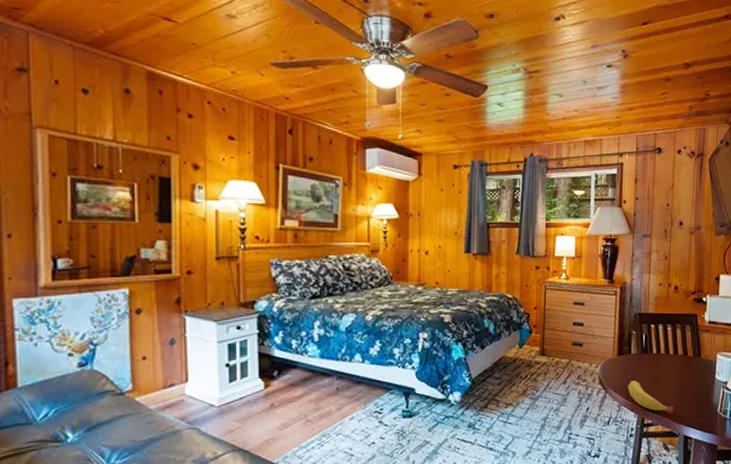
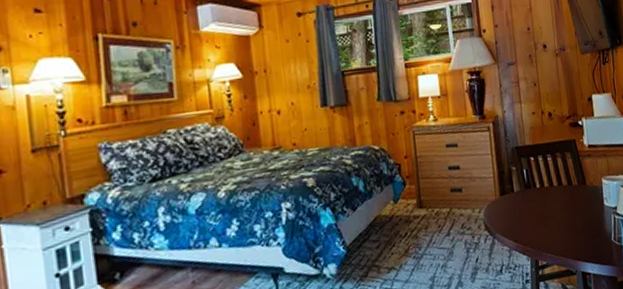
fruit: present [628,380,674,414] -> none [516,220,568,251]

